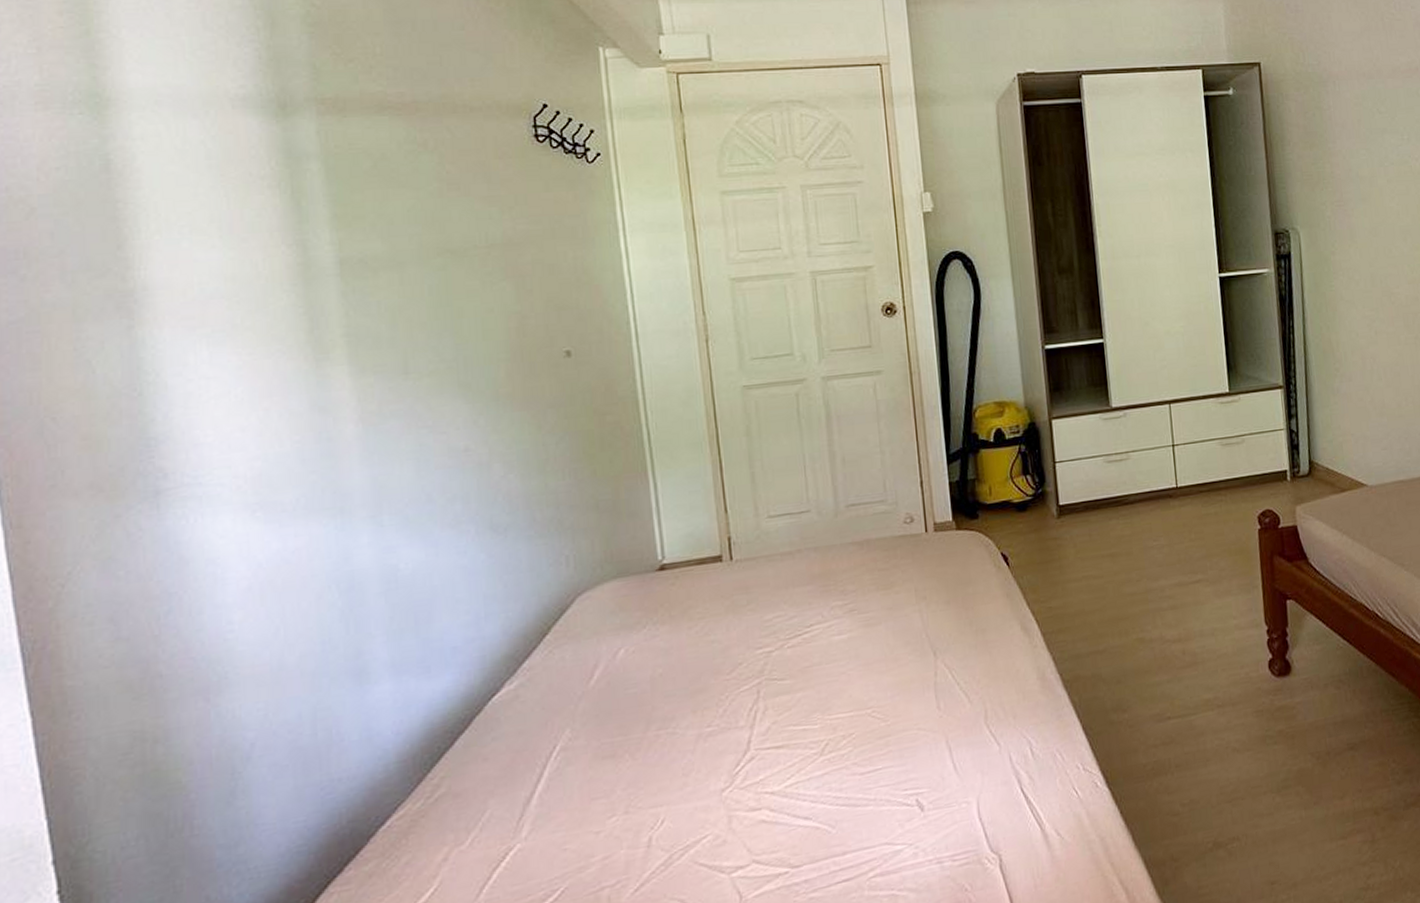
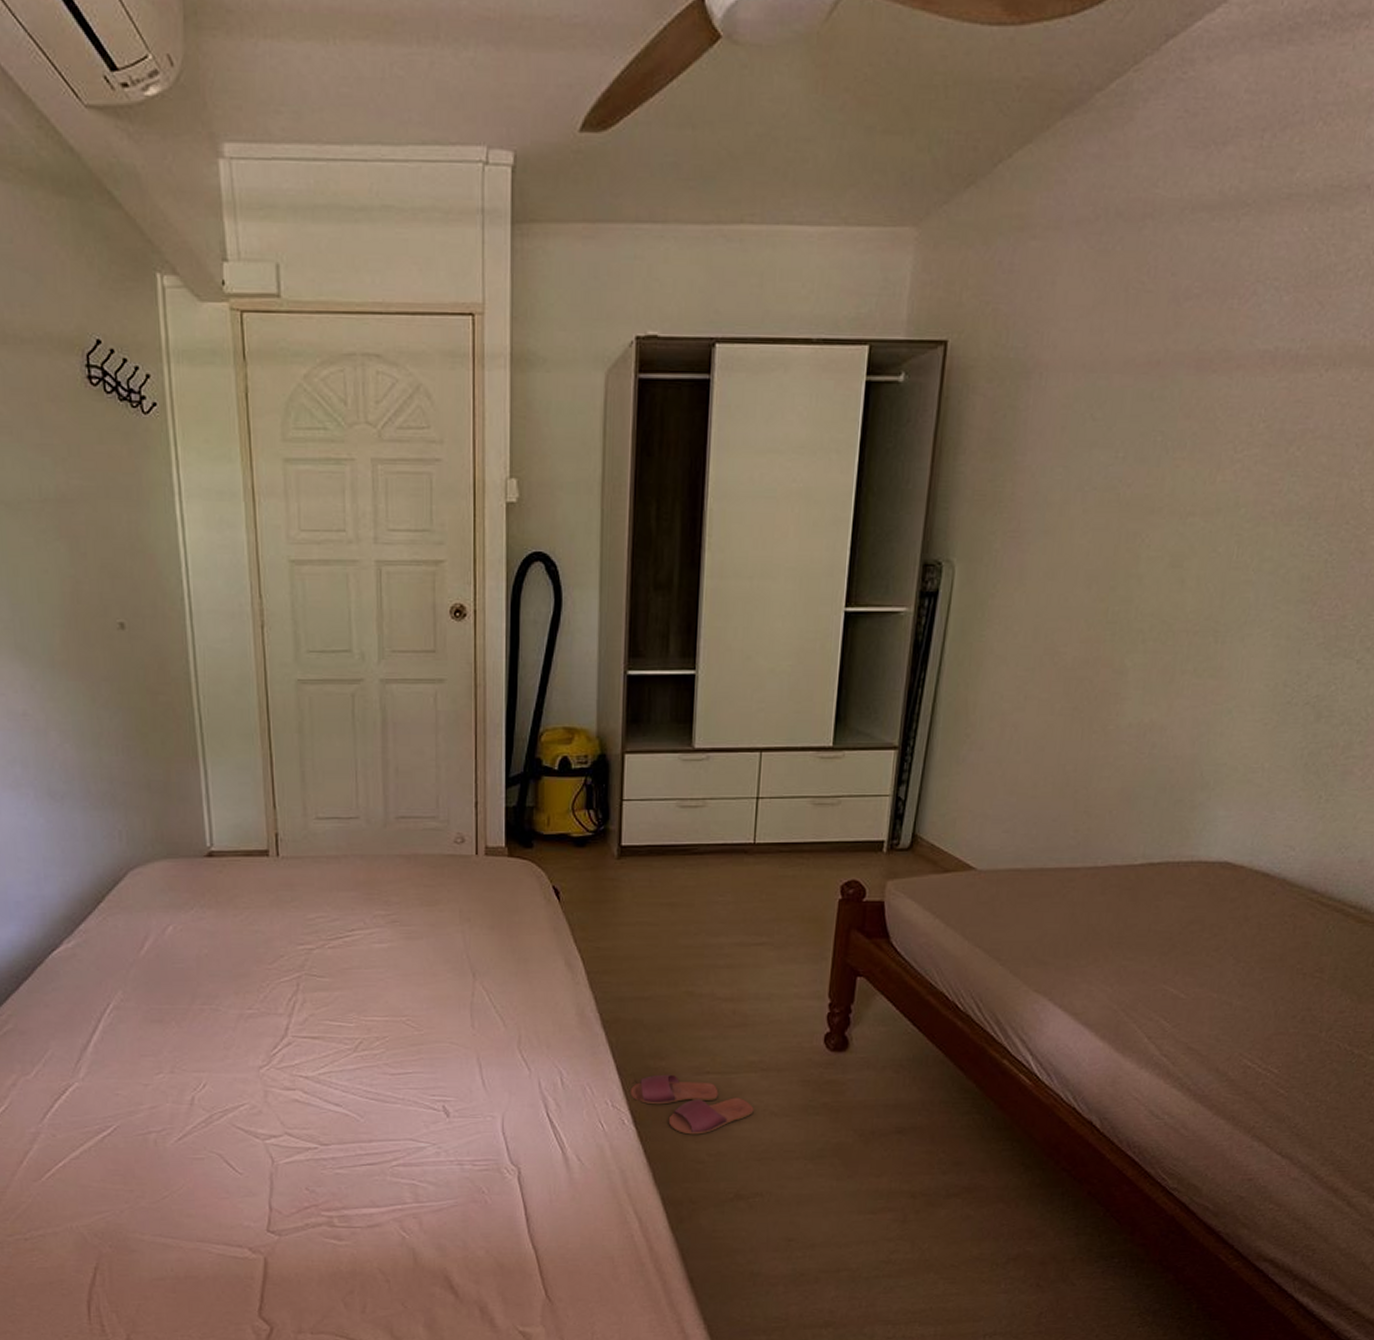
slippers: none [1098,725,1217,787] -> present [630,1074,754,1135]

